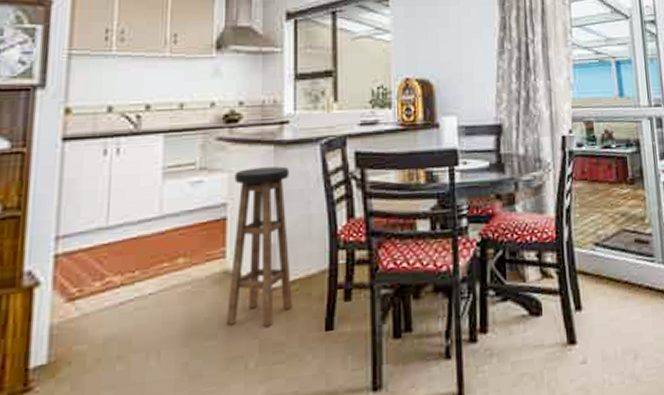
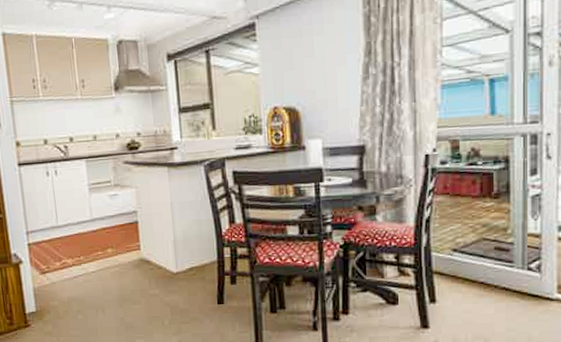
bar stool: present [226,166,292,328] -> none [140,183,192,299]

